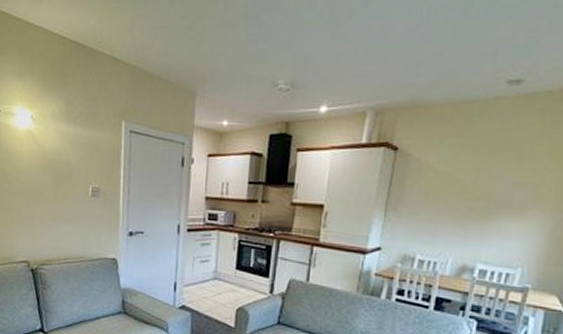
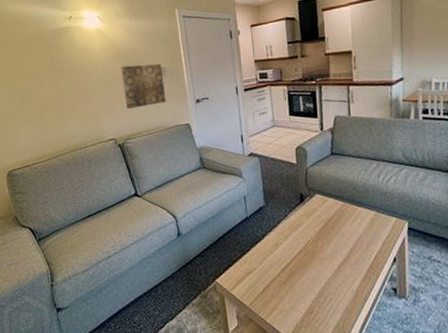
wall art: none [46,178,96,230] -> present [121,63,166,109]

